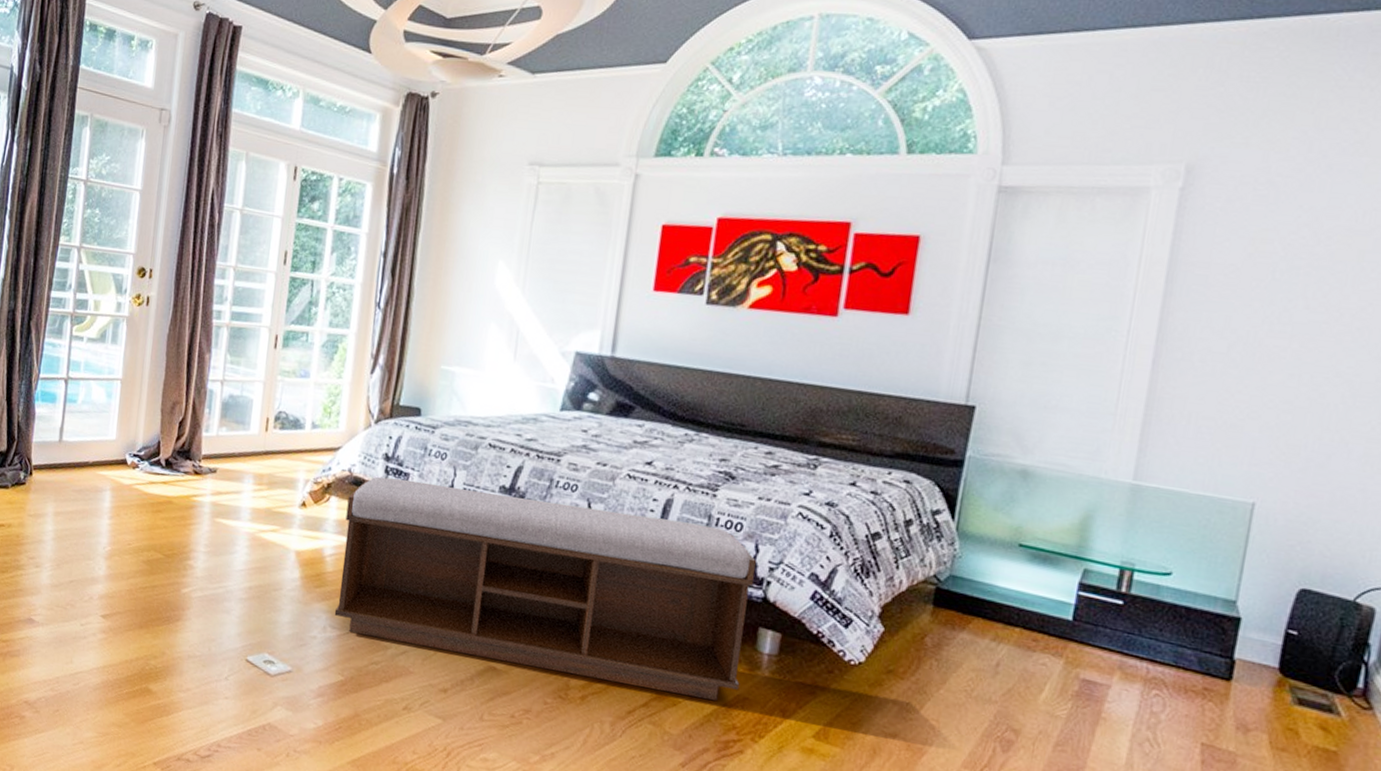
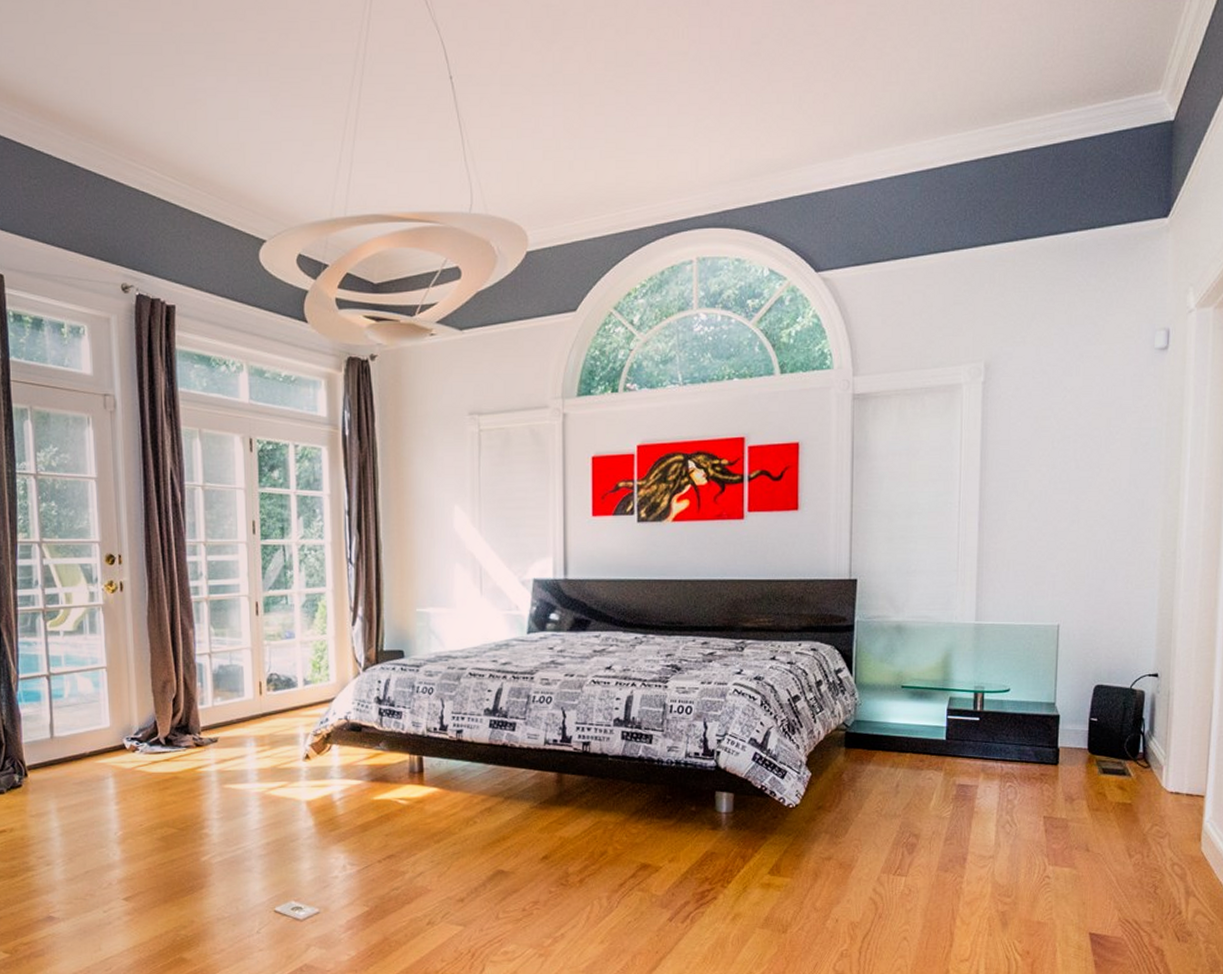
bench: present [334,477,756,701] -> none [348,713,707,866]

